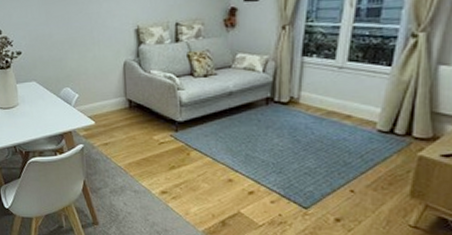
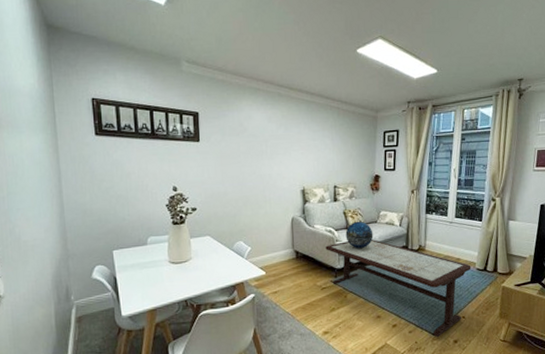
coffee table: none [164,88,369,213] -> present [325,239,471,338]
decorative sphere: none [189,65,226,100] -> present [345,221,374,249]

